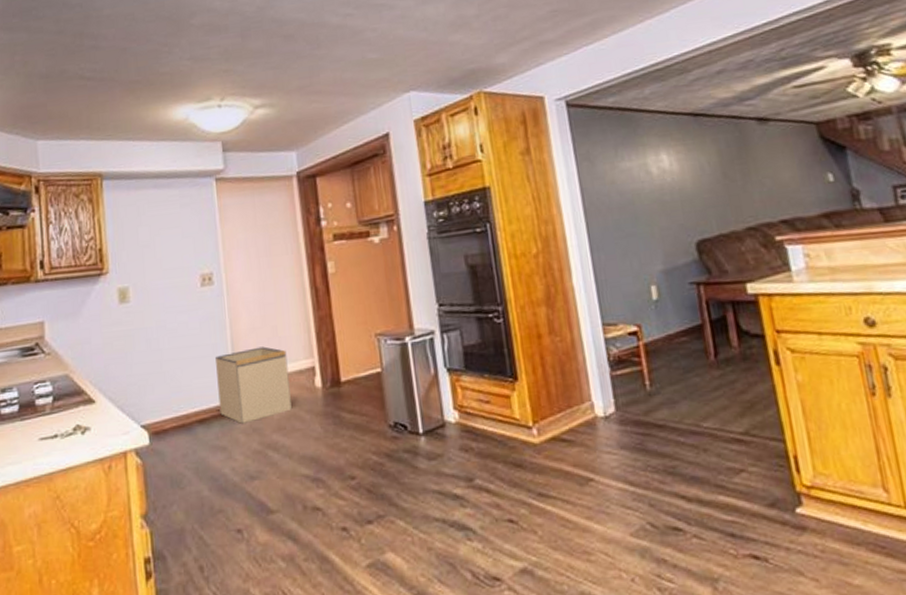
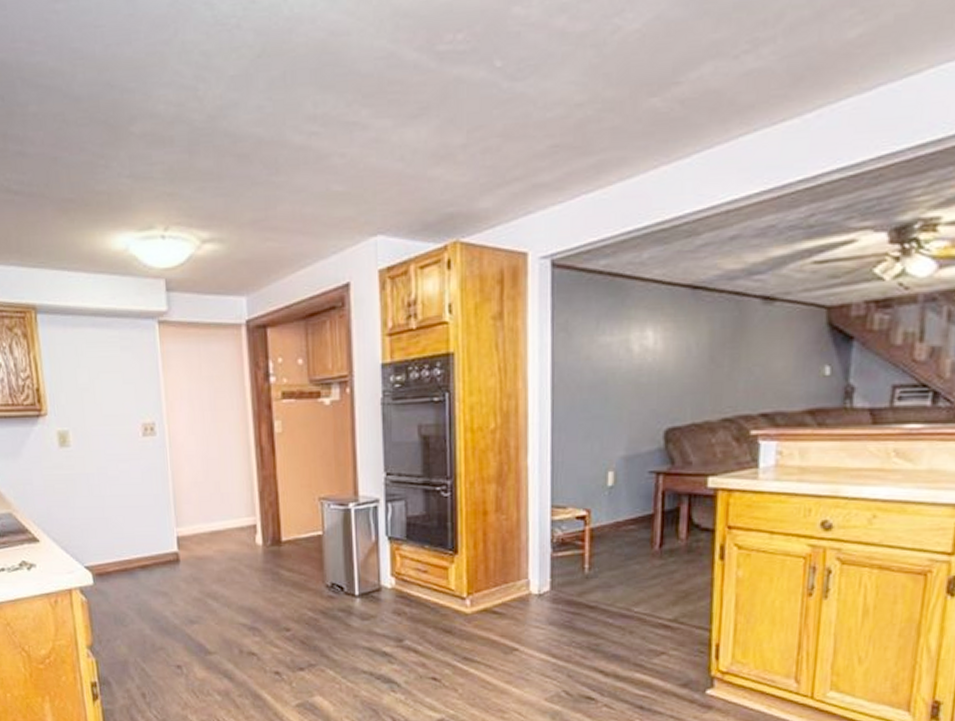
storage bin: present [215,346,292,424] -> none [157,501,232,572]

